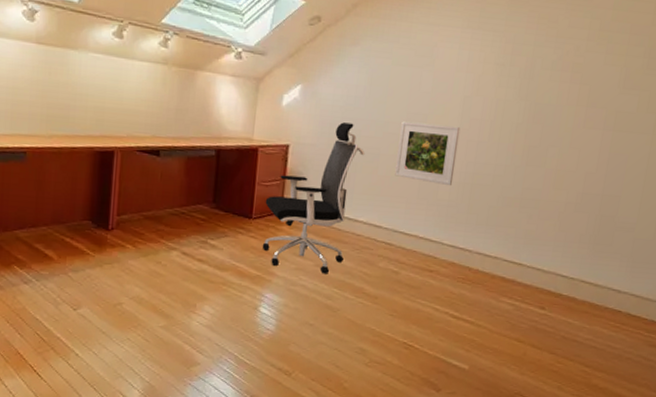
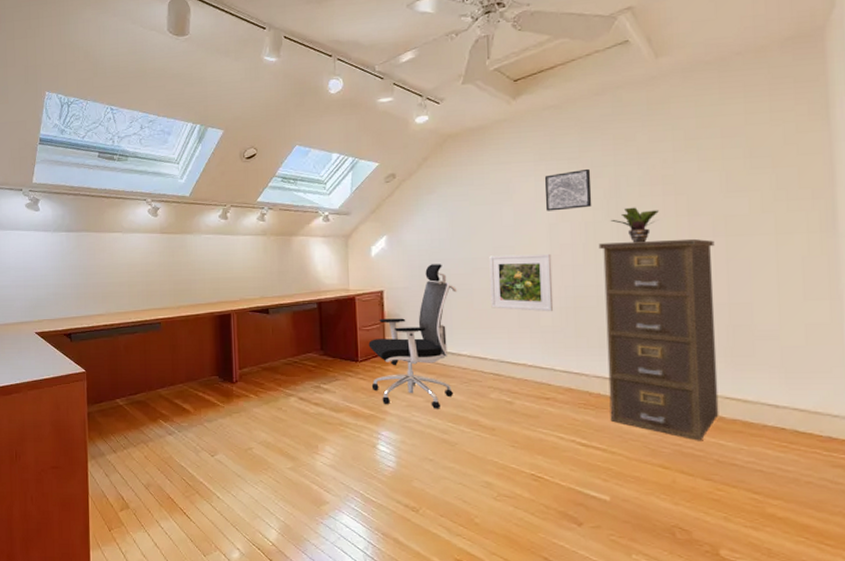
wall art: none [463,44,512,85] -> present [544,168,592,211]
filing cabinet: none [482,123,603,319] -> present [598,238,719,441]
potted plant: none [520,90,563,128] -> present [610,207,659,243]

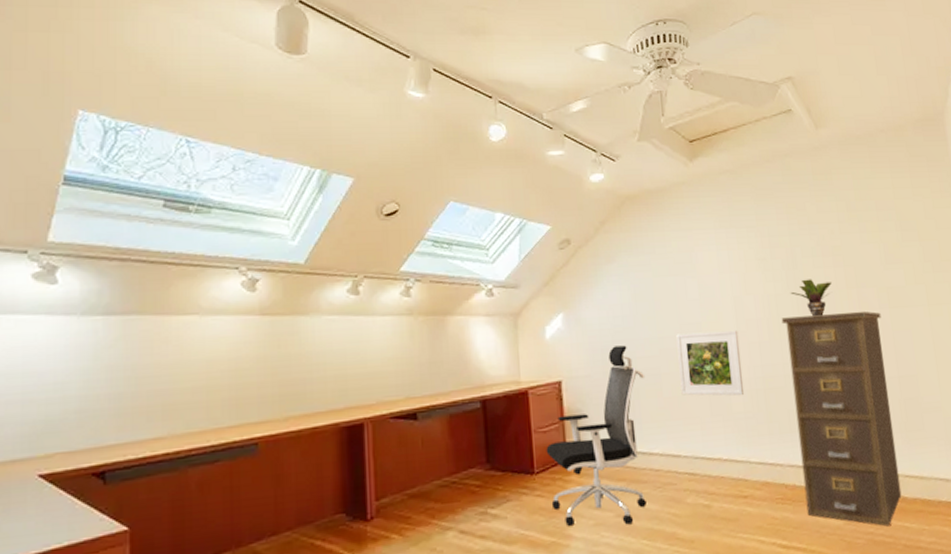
wall art: present [544,168,592,211] -> none [725,238,773,283]

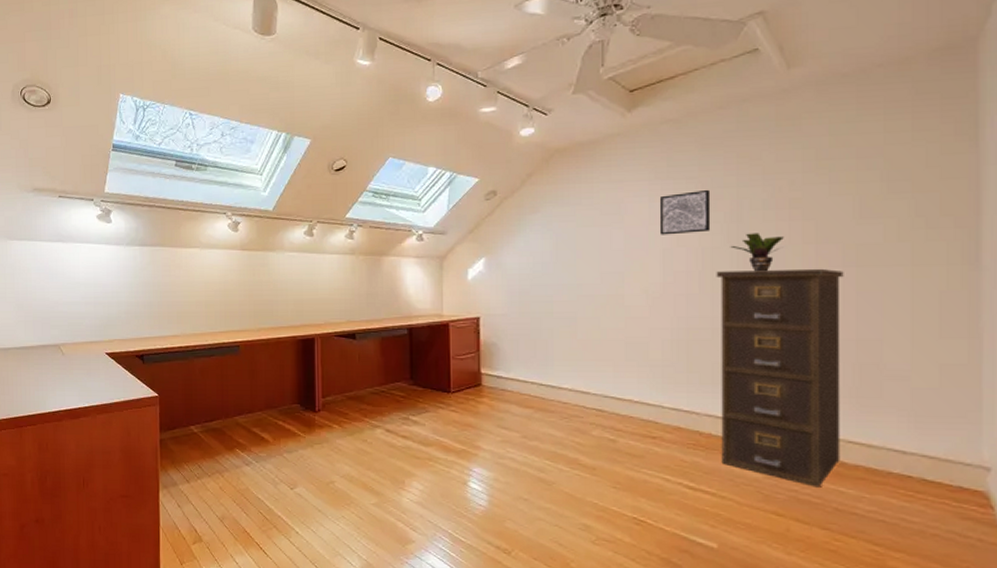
office chair: present [546,345,646,527] -> none [462,290,561,446]
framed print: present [676,330,745,396] -> none [596,281,664,345]
wall art: none [725,238,773,283] -> present [659,189,711,235]

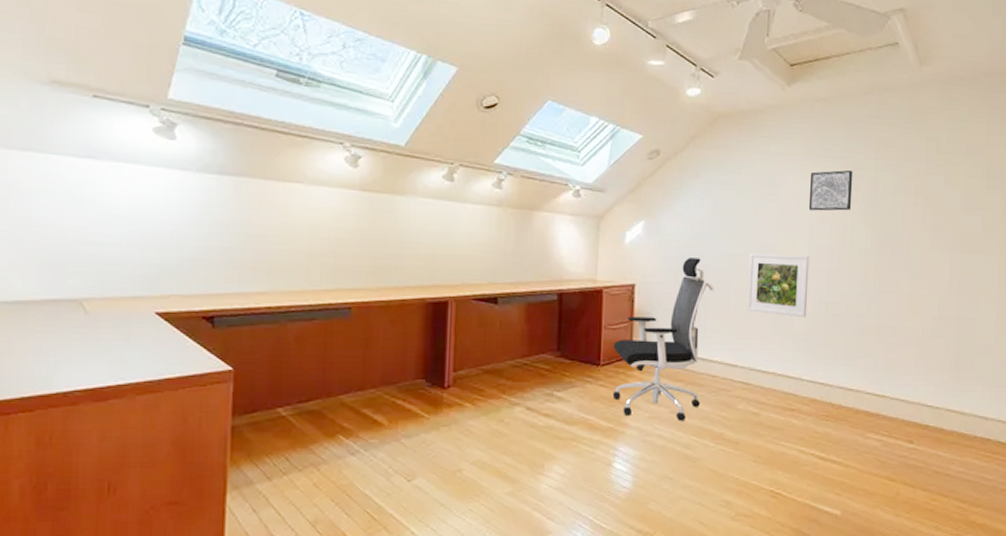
office chair: none [462,290,561,446] -> present [612,257,715,421]
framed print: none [596,281,664,345] -> present [747,253,810,318]
filing cabinet: present [716,268,844,488] -> none [848,249,952,453]
potted plant: present [730,233,784,272] -> none [866,214,909,252]

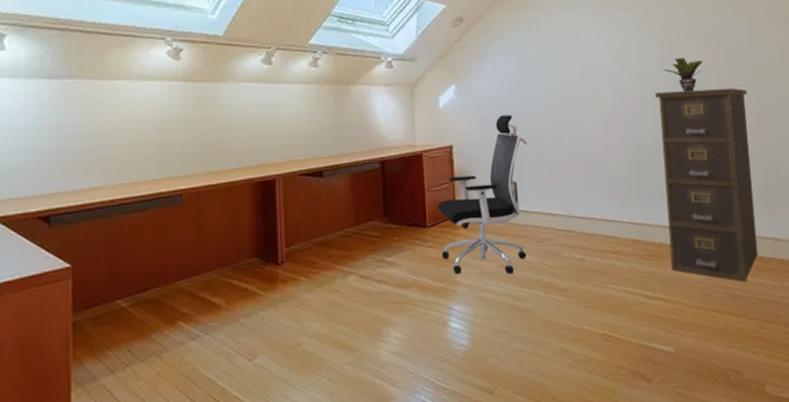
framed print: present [747,253,810,318] -> none [558,103,619,163]
wall art: present [808,170,853,211] -> none [605,19,648,60]
filing cabinet: none [848,249,952,453] -> present [655,87,759,282]
potted plant: none [866,214,909,252] -> present [664,57,703,92]

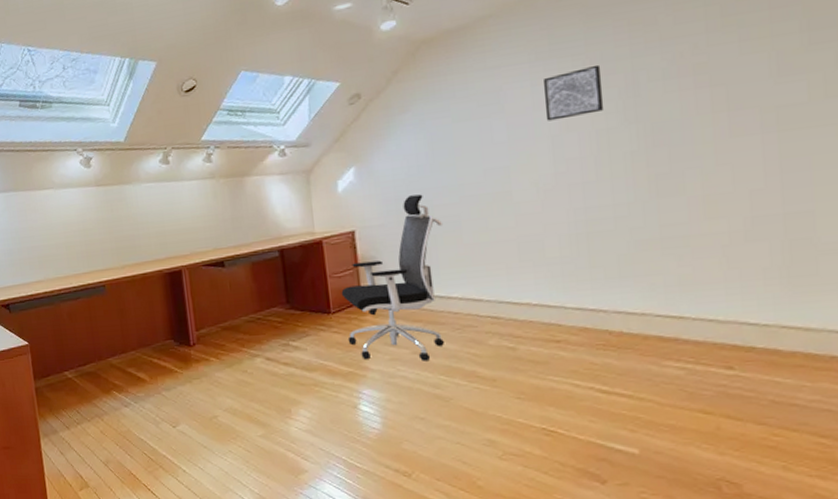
wall art: none [605,19,648,60] -> present [542,64,605,121]
filing cabinet: present [655,87,759,282] -> none [614,138,774,380]
potted plant: present [664,57,703,92] -> none [628,106,690,150]

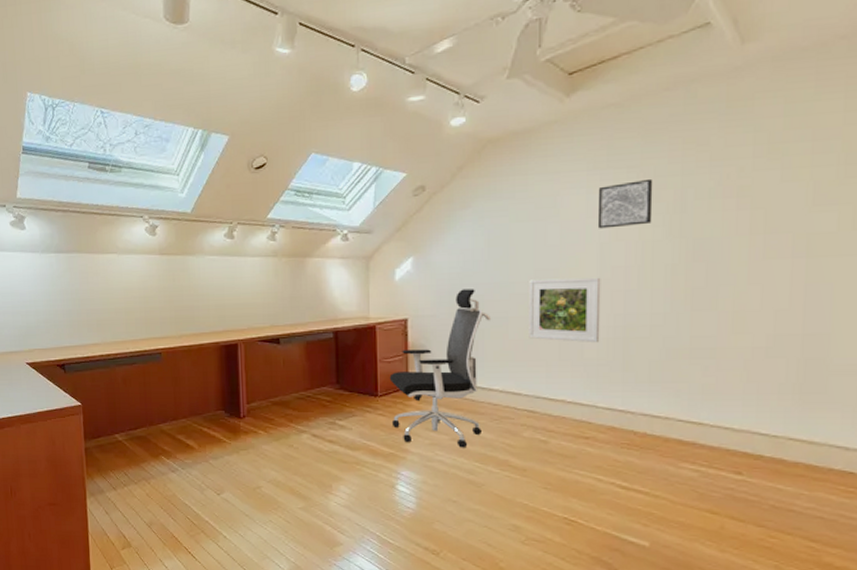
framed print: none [479,171,562,242] -> present [529,277,601,343]

